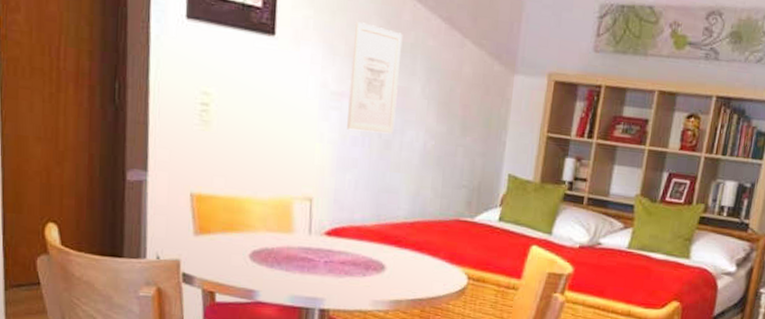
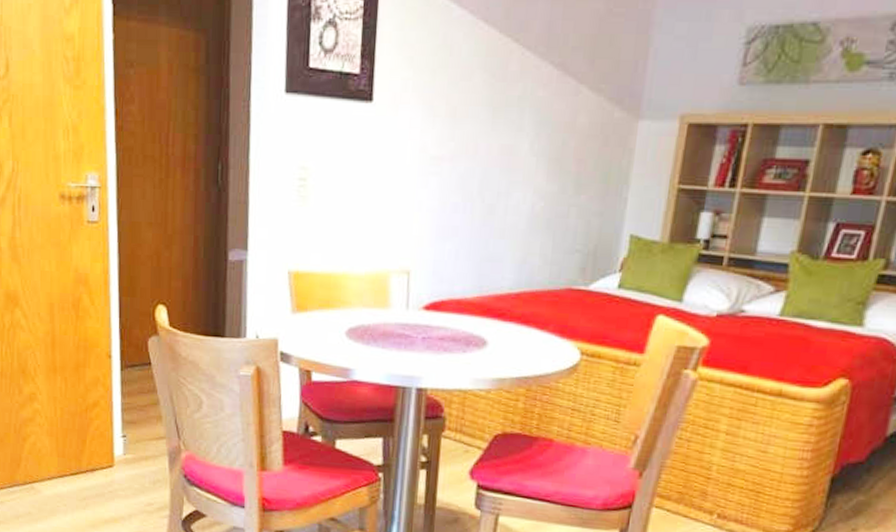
wall art: present [347,20,403,134] -> none [447,77,510,198]

